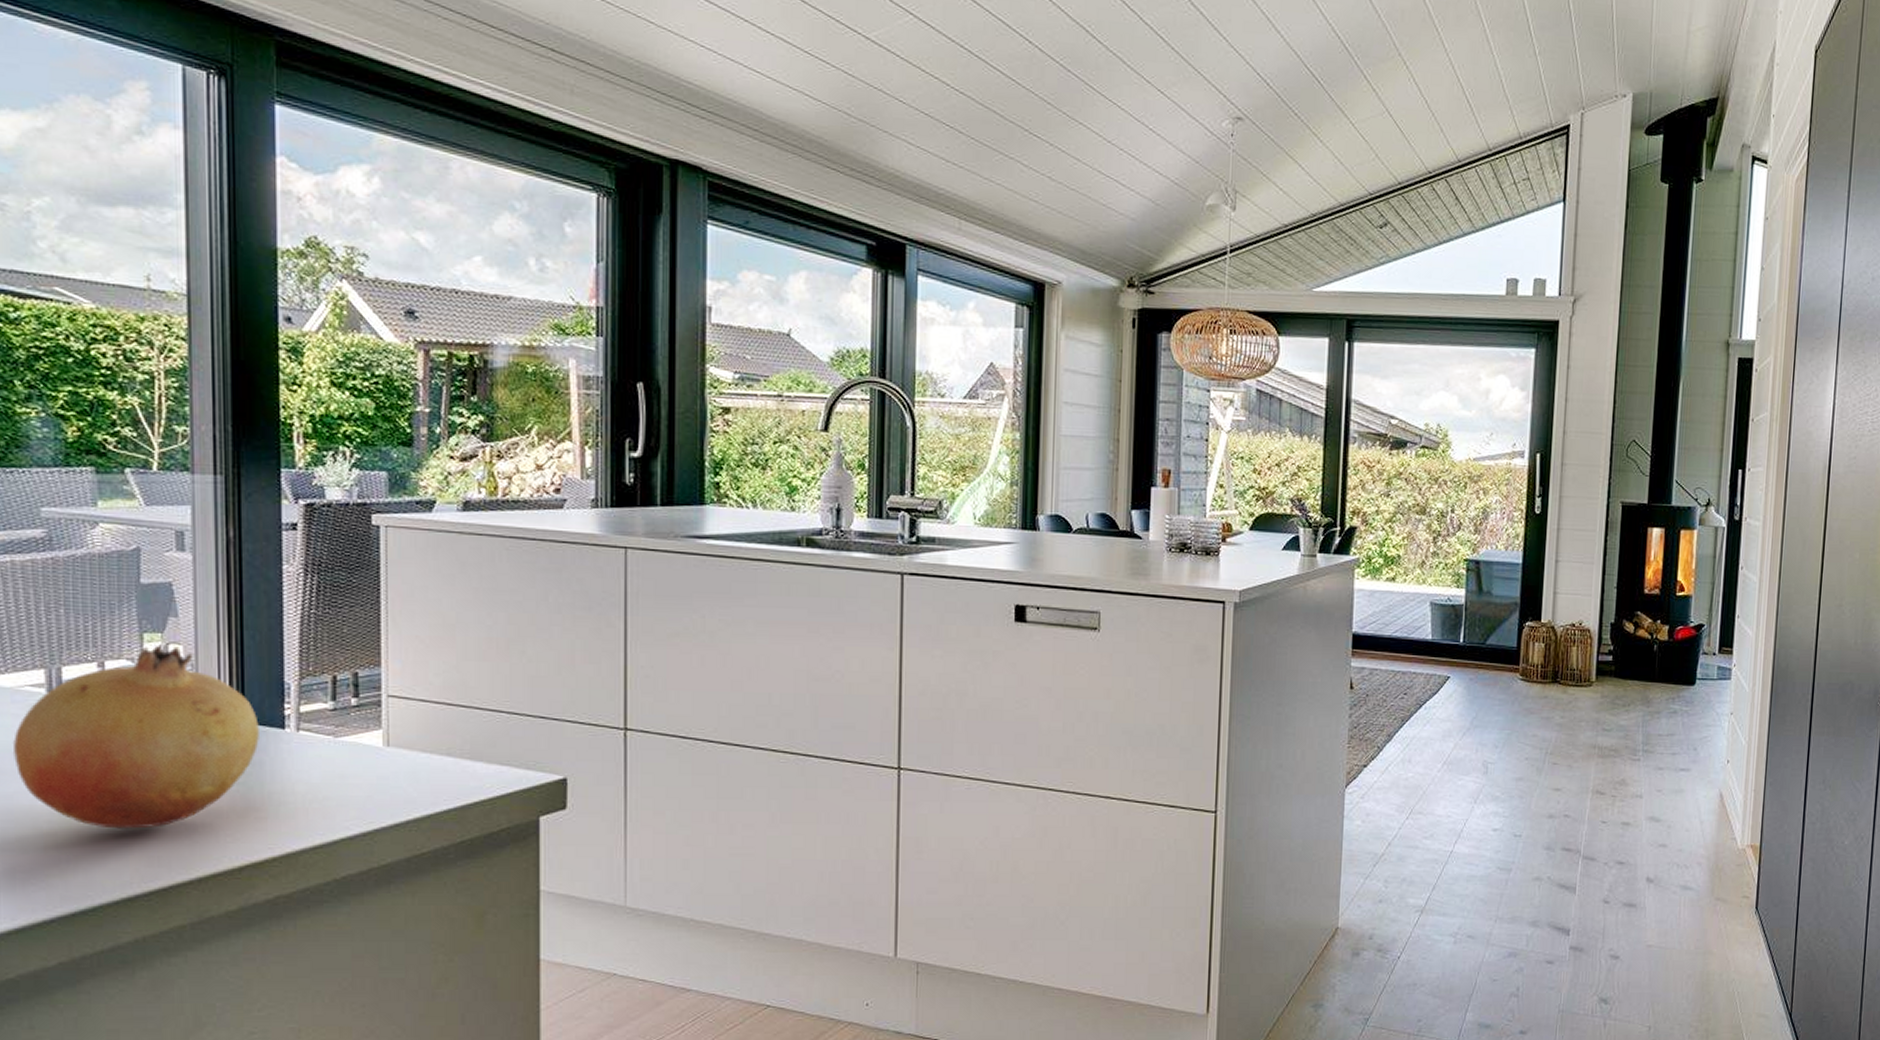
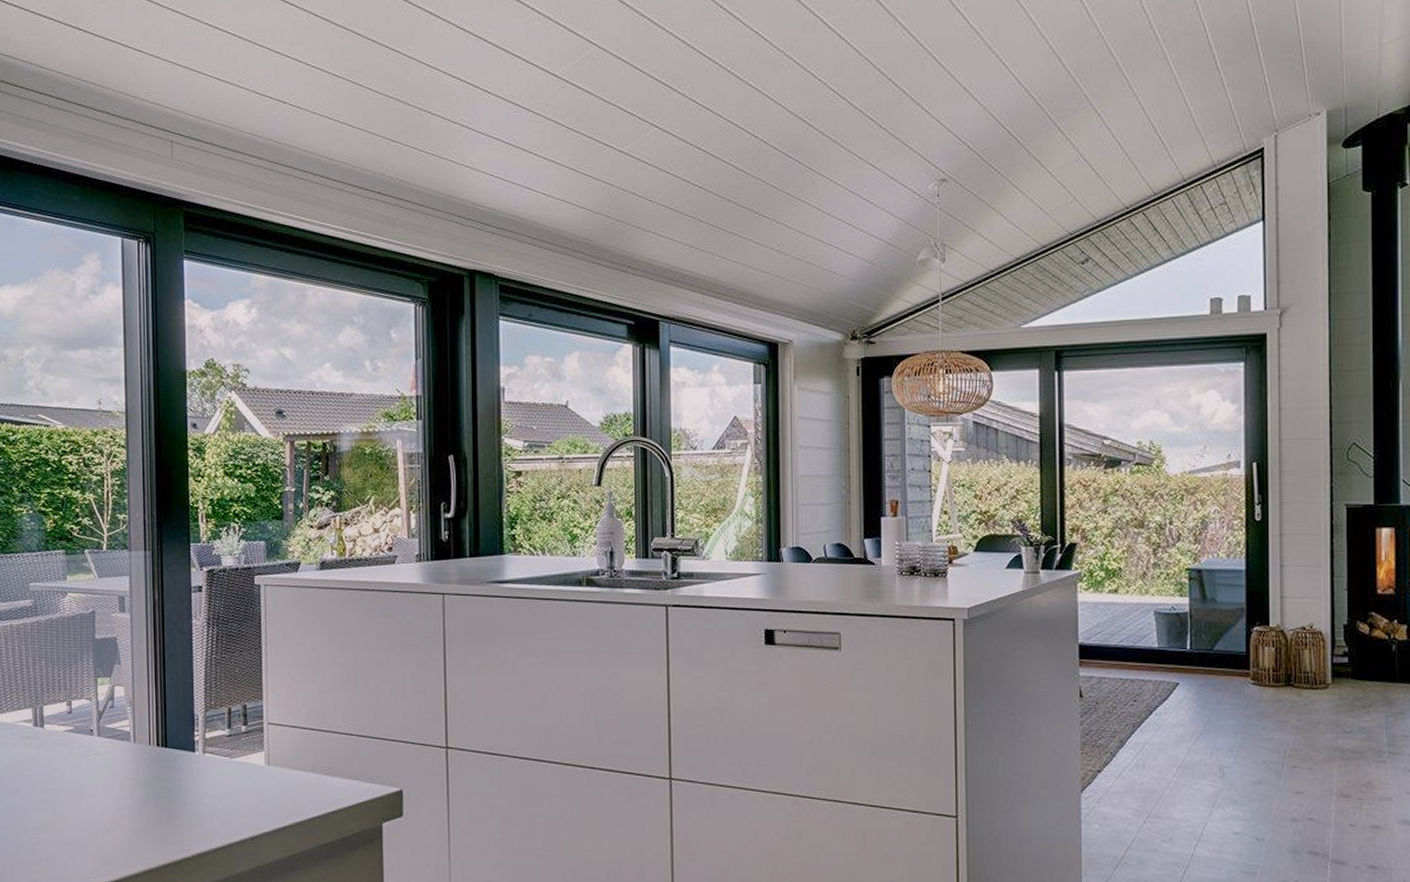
fruit: present [12,644,259,829] -> none [11,687,177,834]

